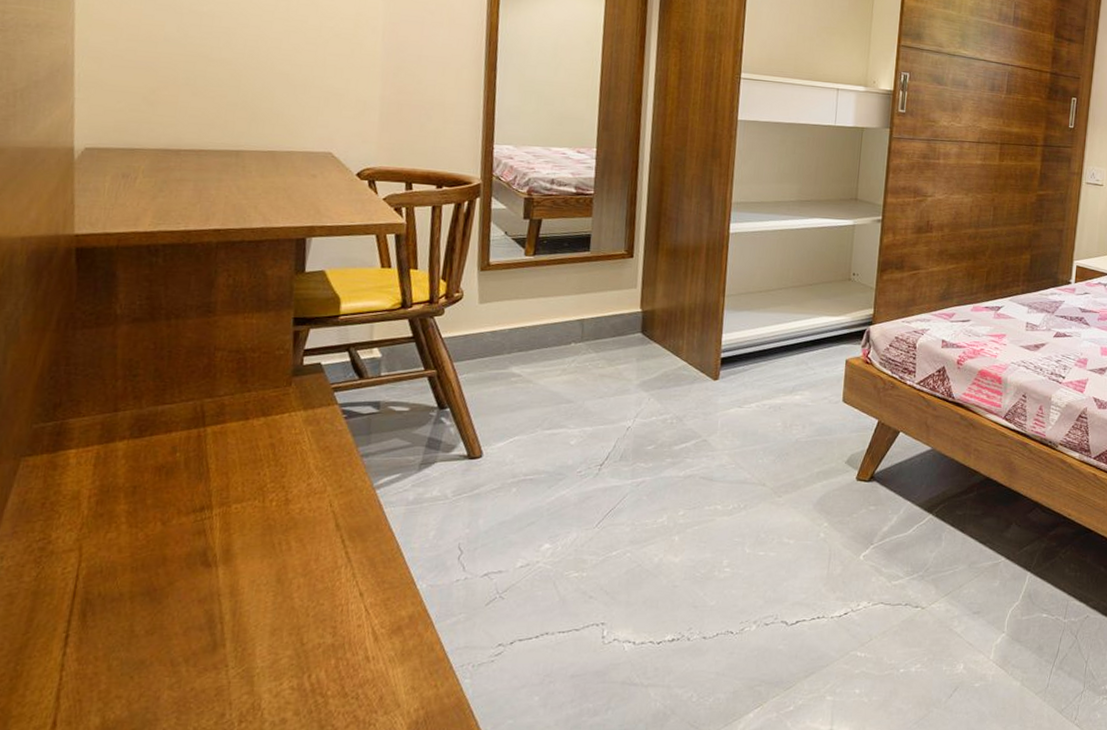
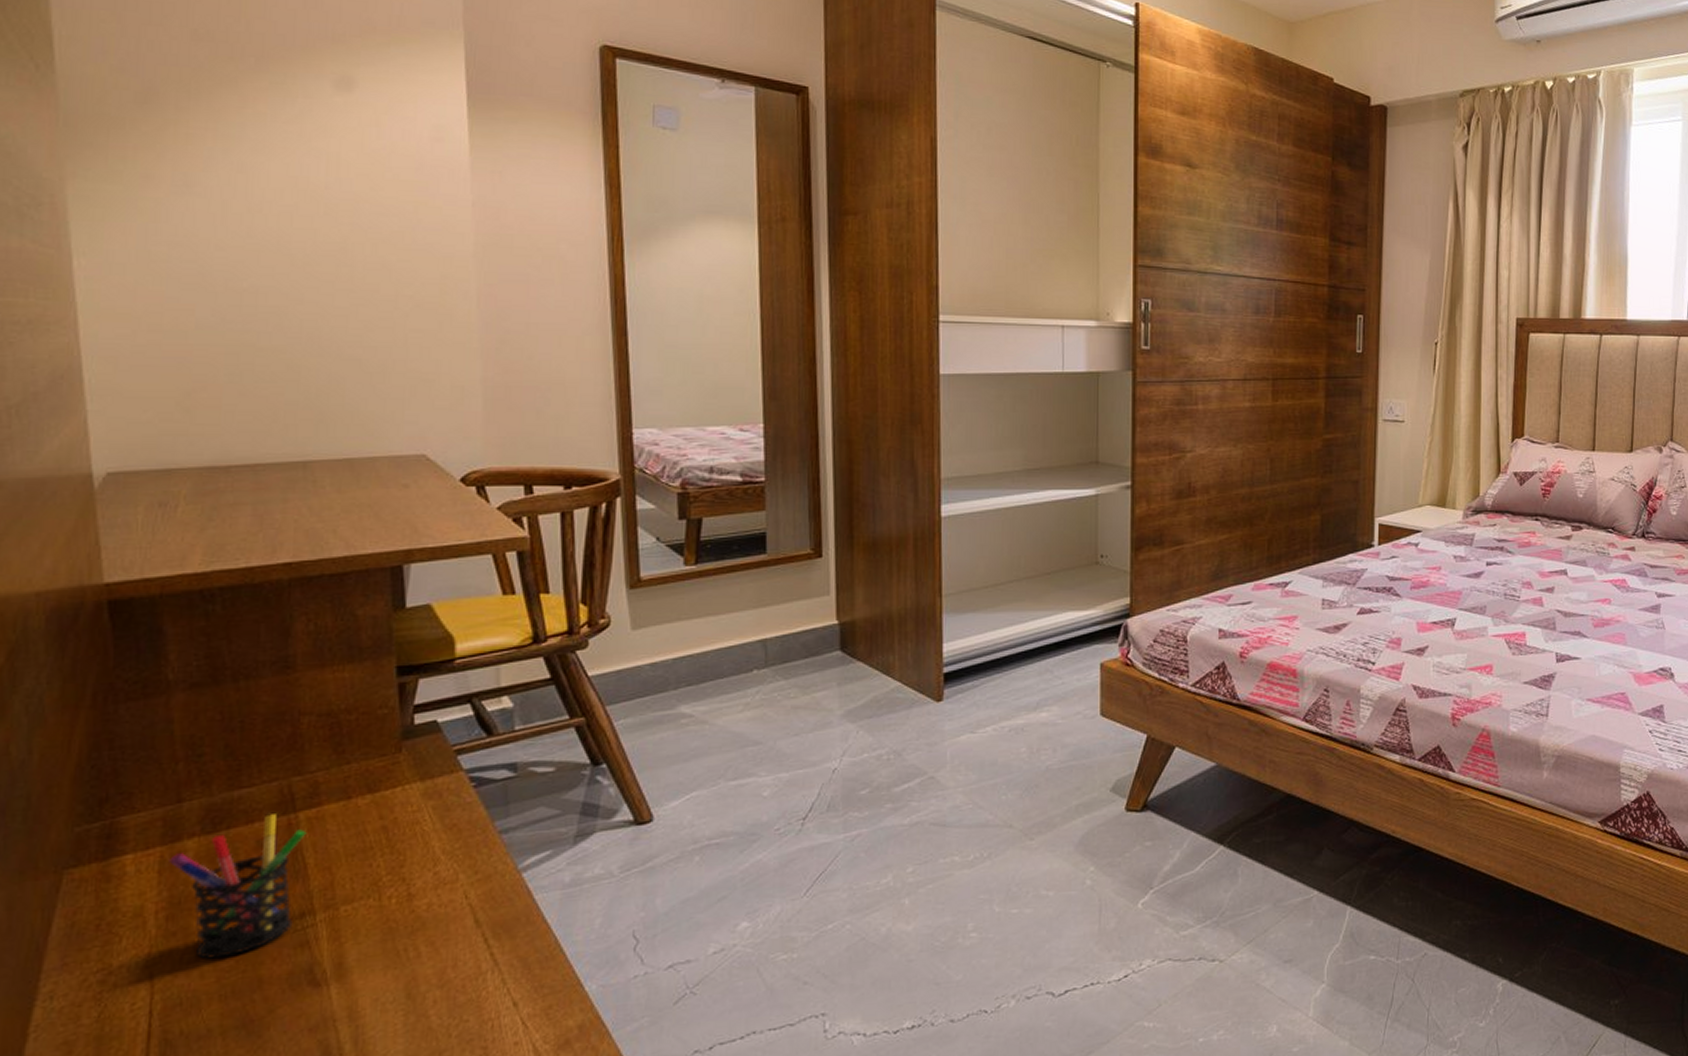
pen holder: none [103,426,212,538] -> present [169,814,307,959]

